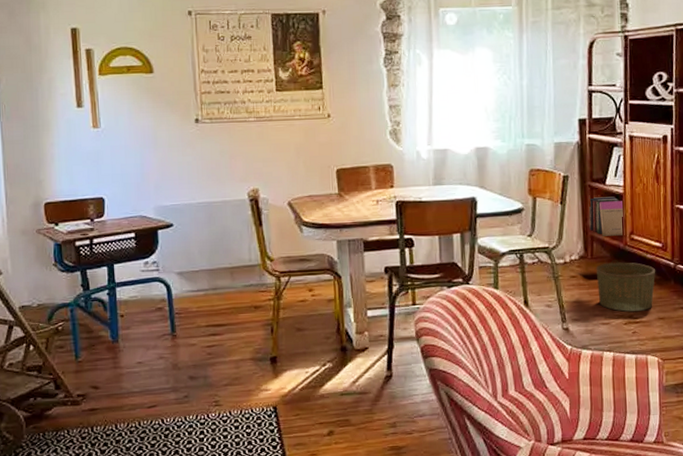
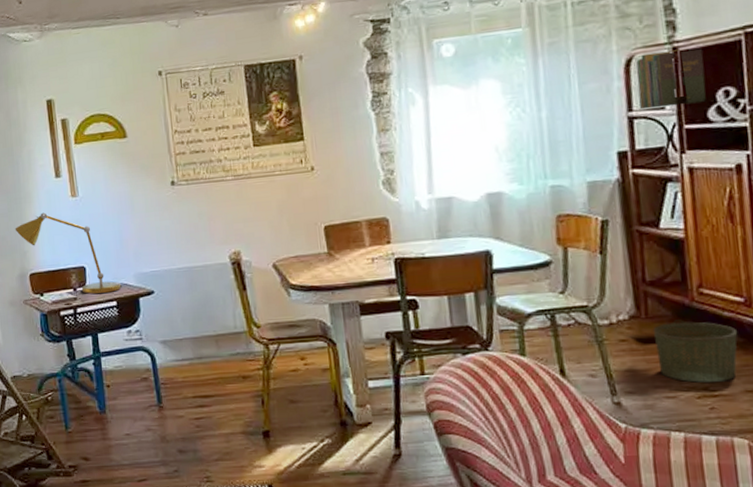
desk lamp: none [30,141,142,225] -> present [15,212,123,294]
books: present [588,196,623,236] -> none [638,242,687,291]
books: none [597,38,646,85] -> present [636,48,706,110]

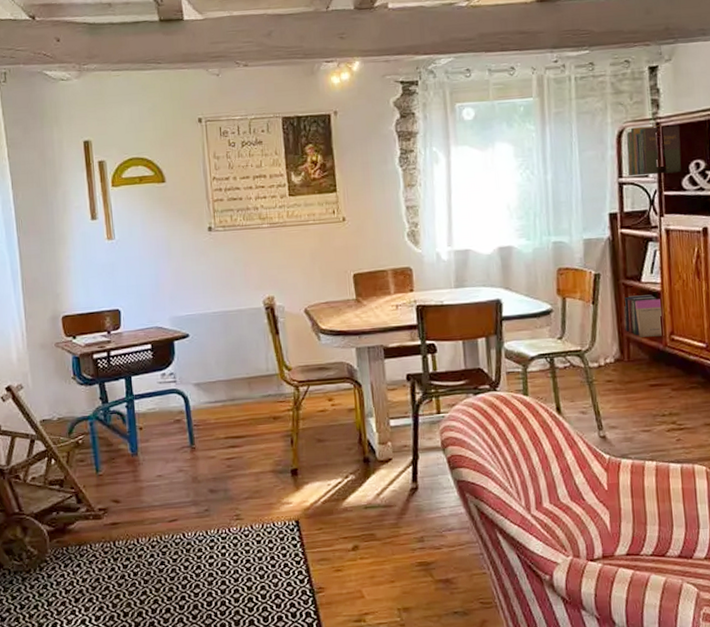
desk lamp: present [15,212,123,294] -> none [47,254,158,337]
books: none [638,242,687,291] -> present [623,294,662,337]
basket: present [653,319,738,383] -> none [633,362,701,418]

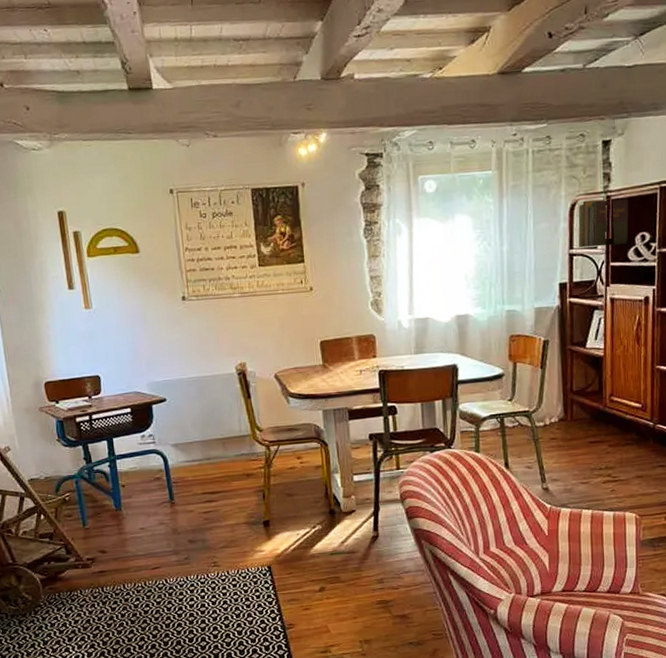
books: present [623,294,662,337] -> none [568,359,603,399]

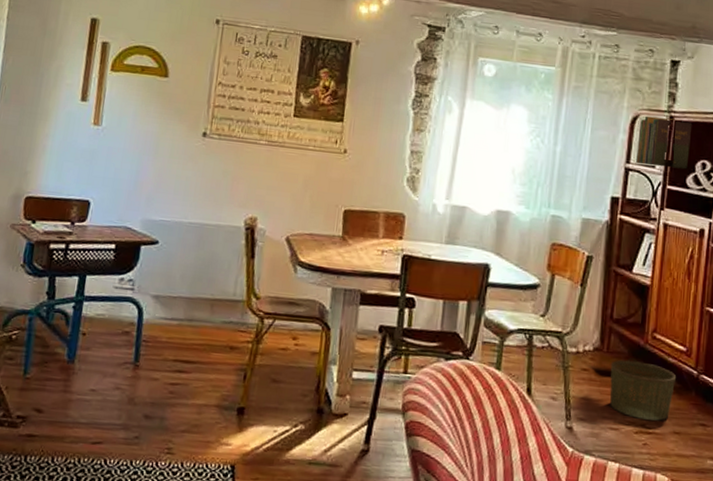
basket: none [575,421,635,471] -> present [609,358,677,421]

